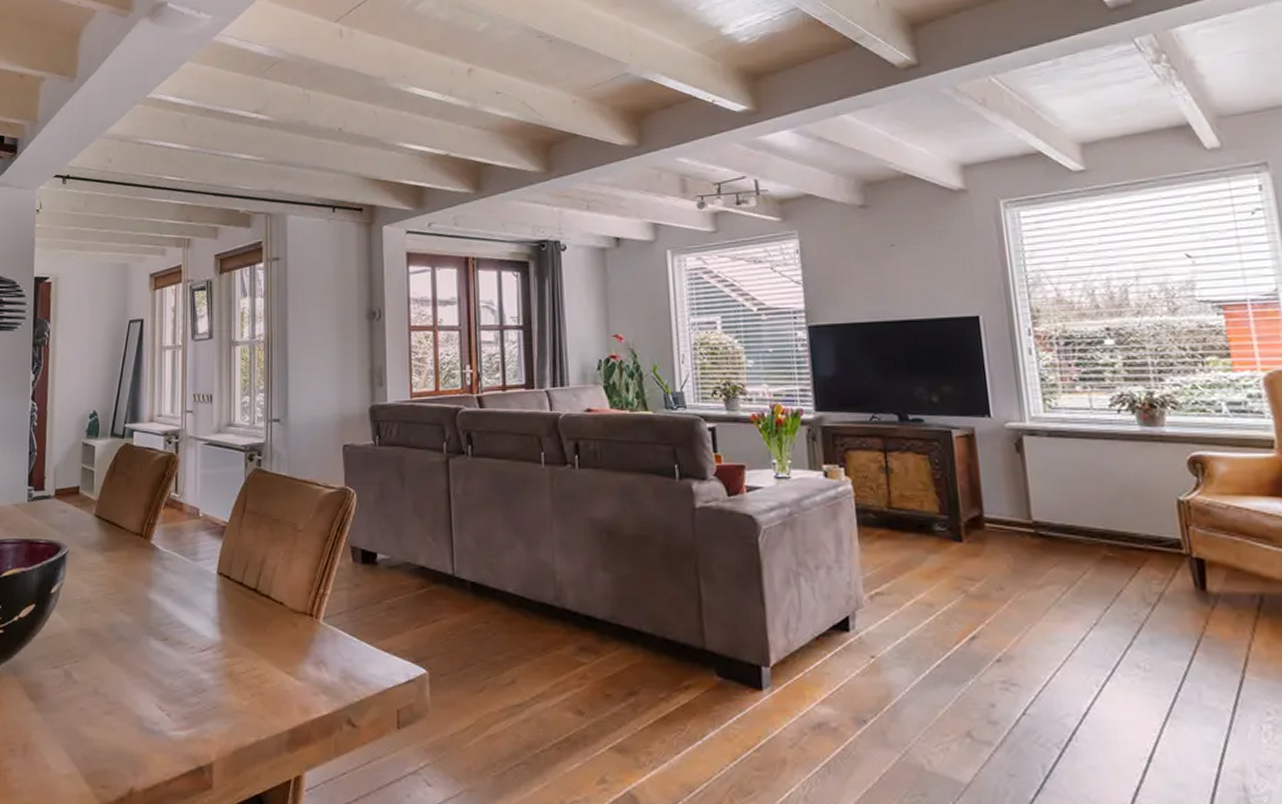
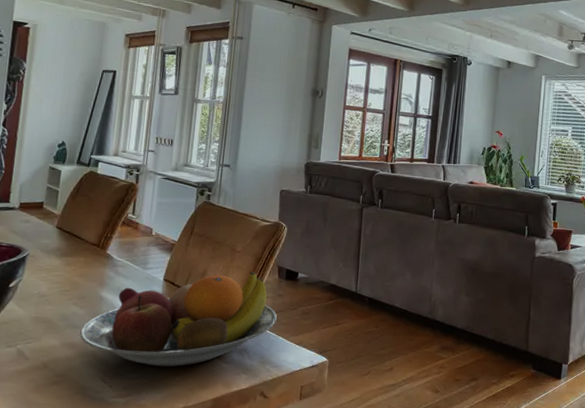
fruit bowl: none [130,555,356,688] -> present [80,271,277,367]

